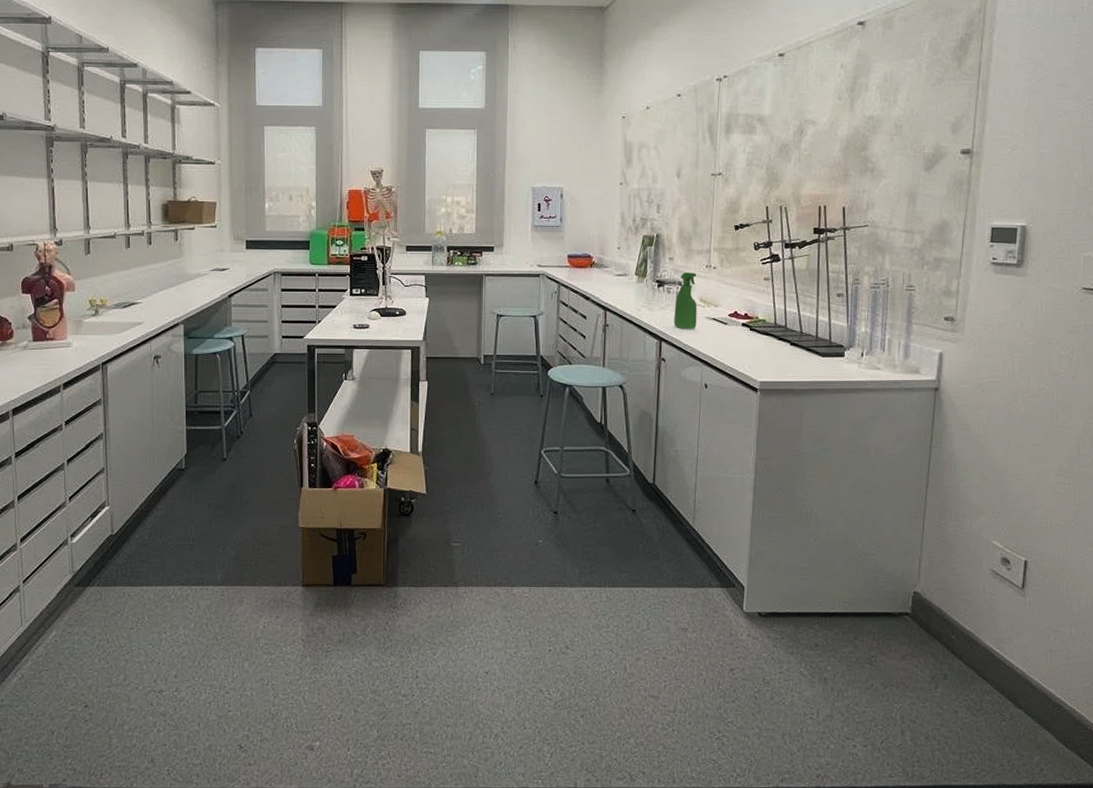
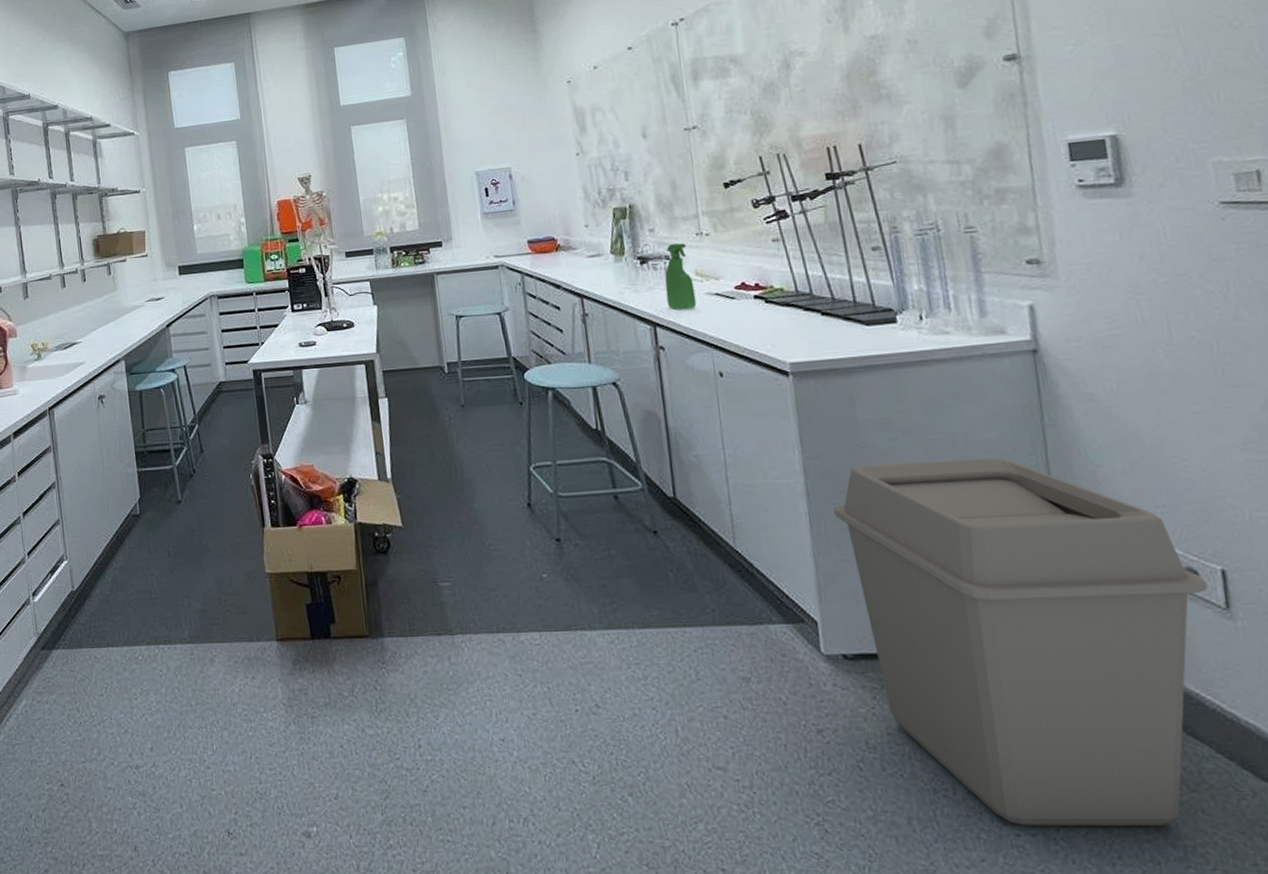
trash bin: none [772,467,1014,739] -> present [833,458,1208,826]

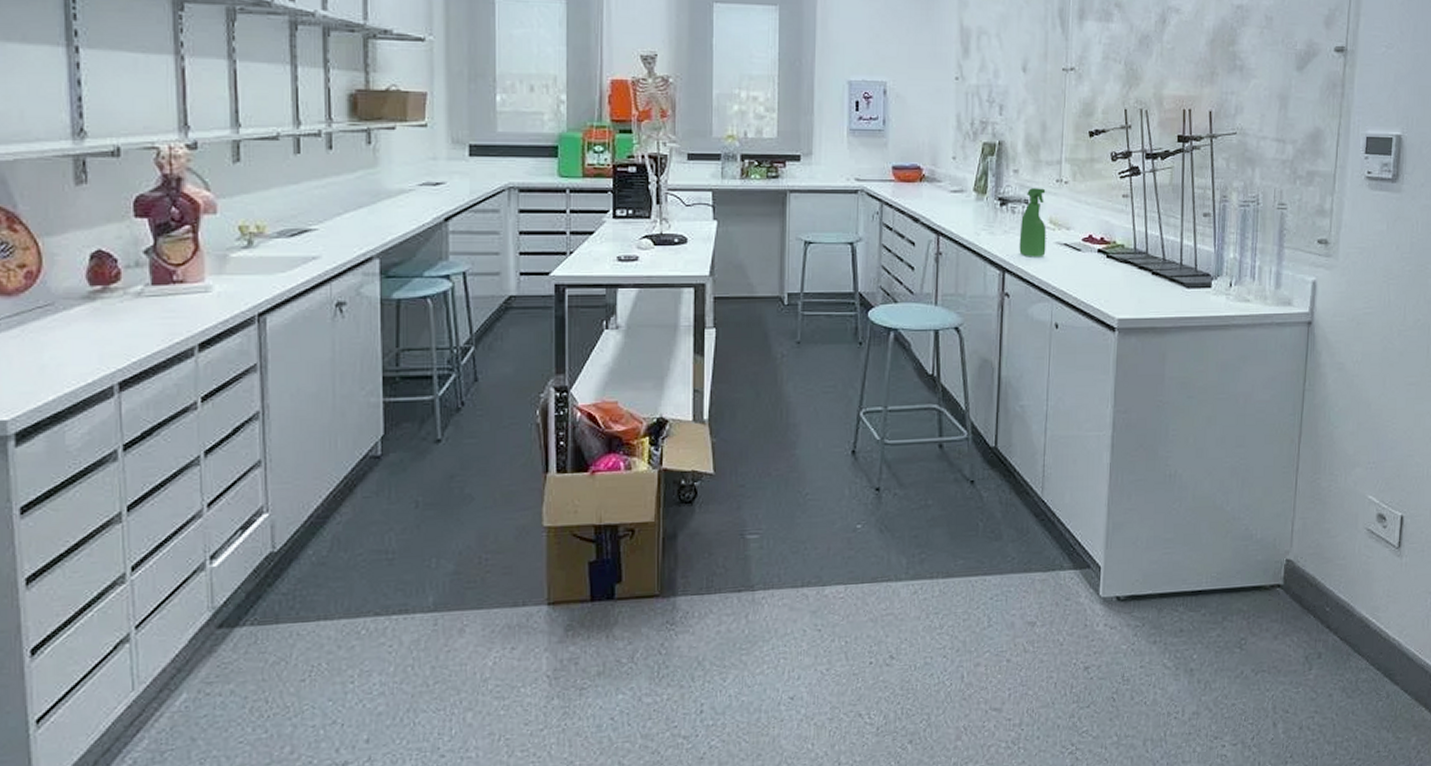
trash bin: present [833,458,1208,826] -> none [1131,417,1390,738]

